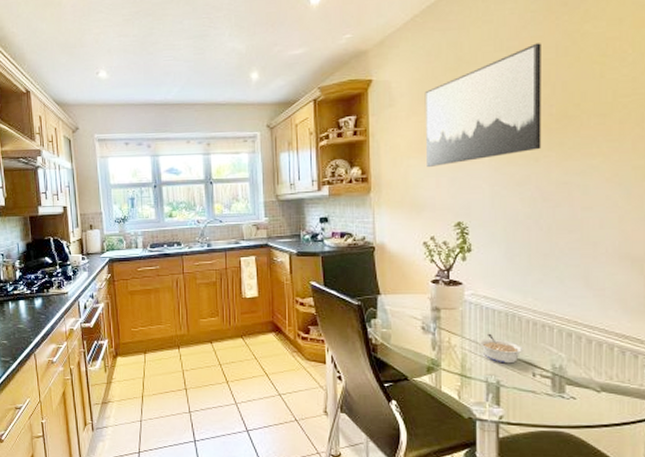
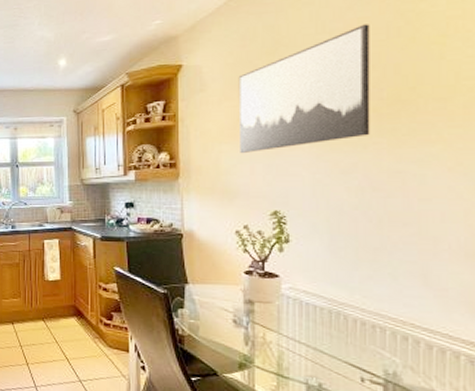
legume: present [479,333,524,364] -> none [298,331,350,366]

